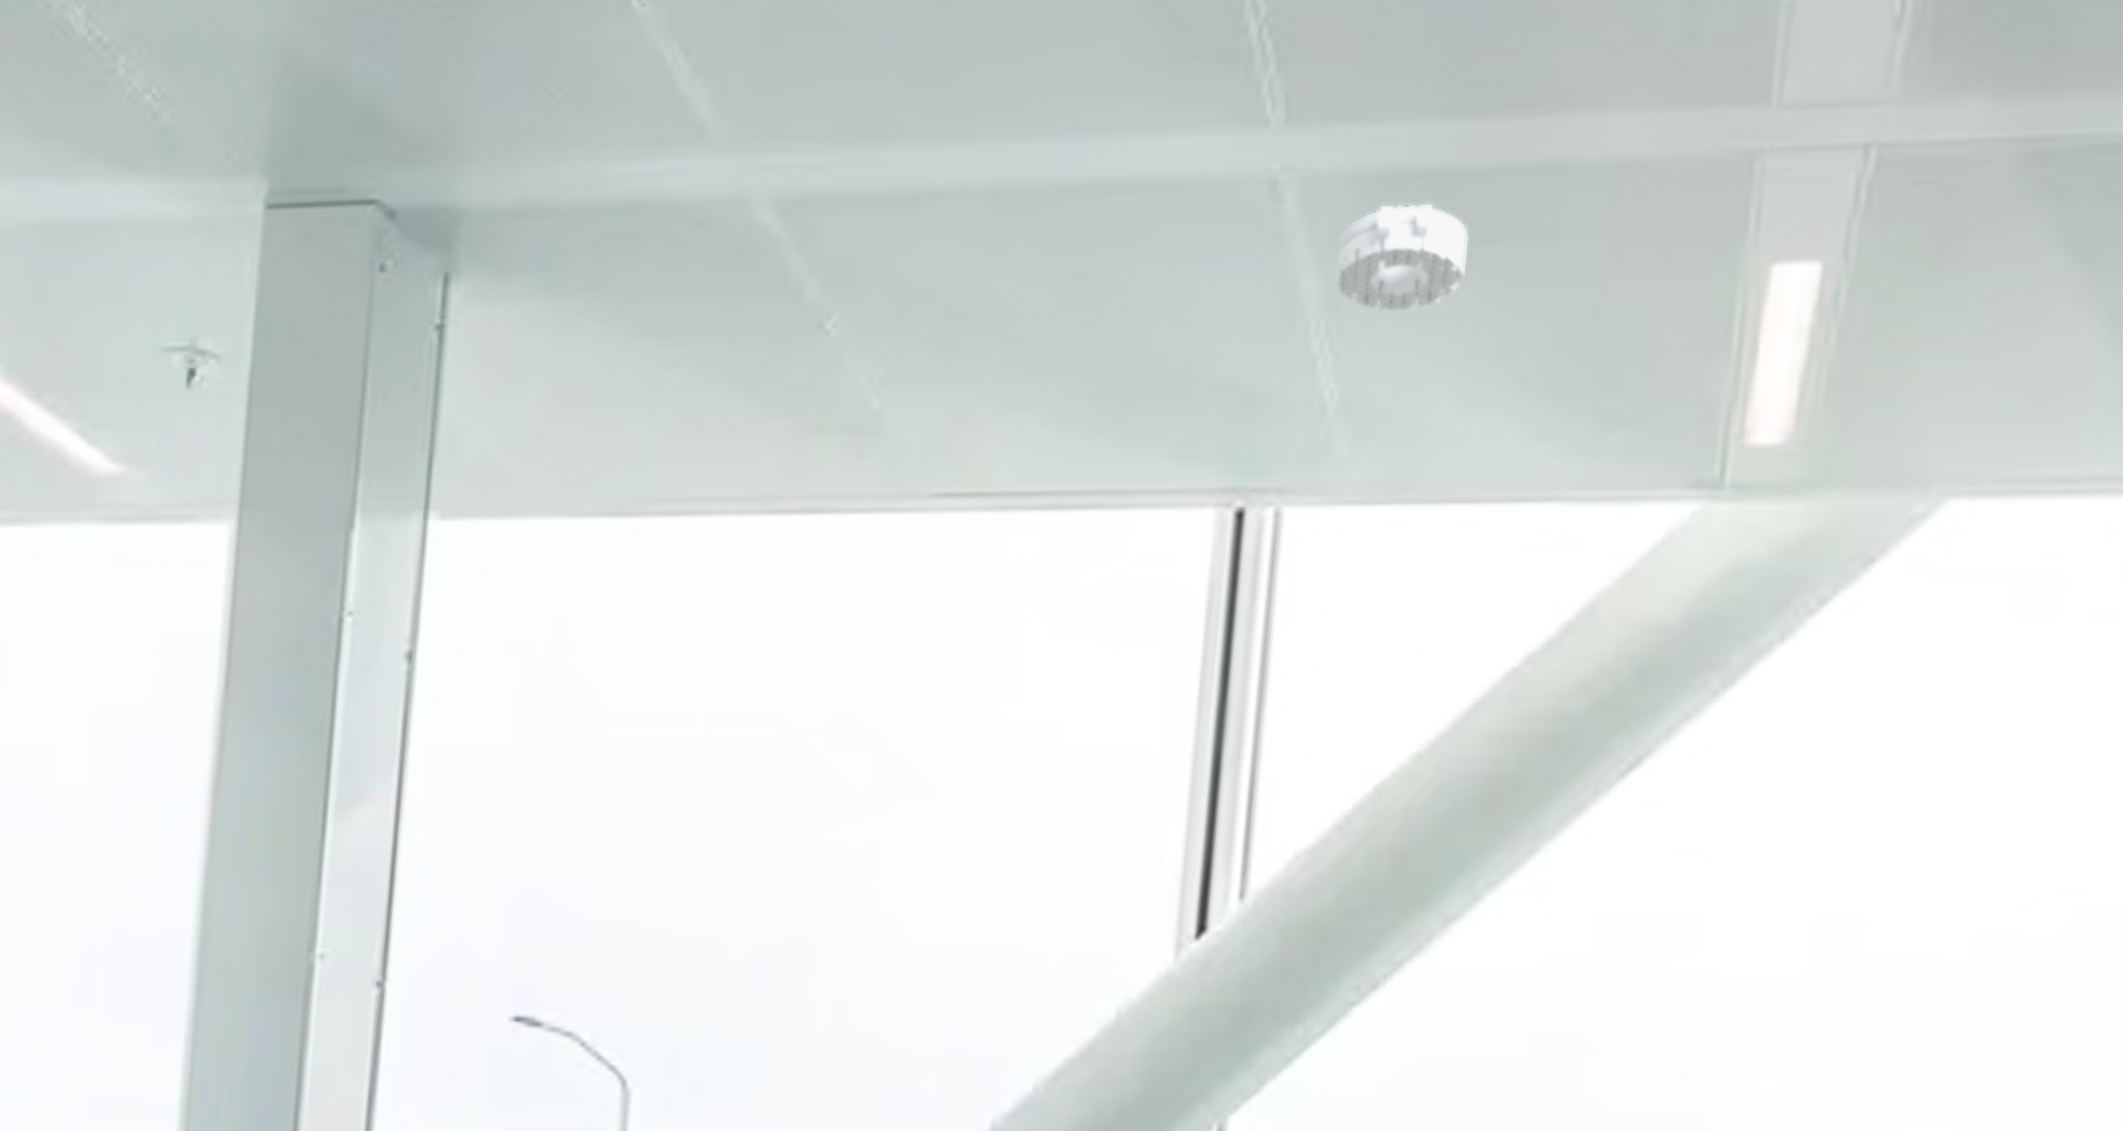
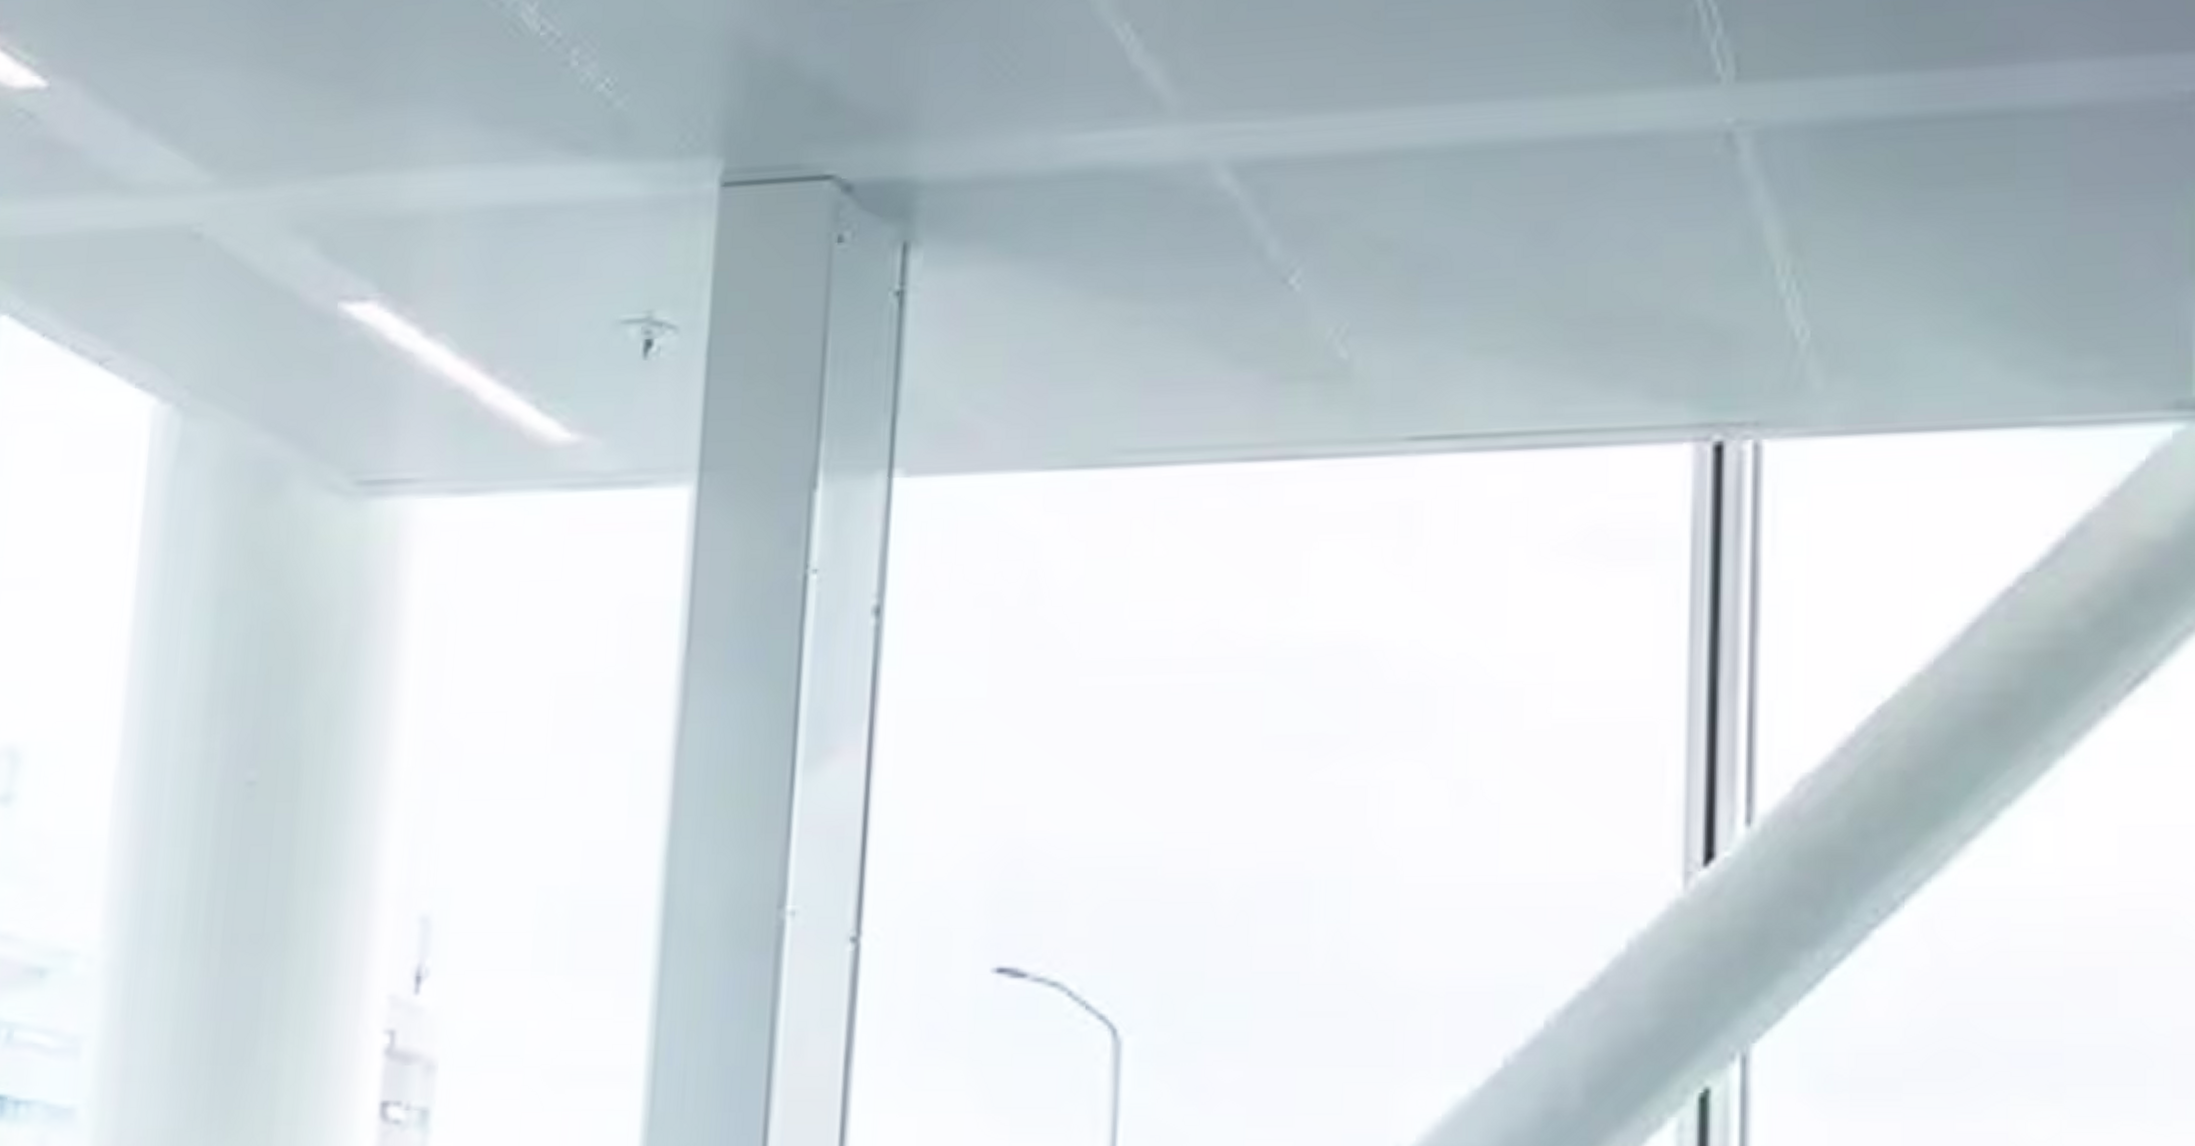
smoke detector: present [1334,203,1469,312] -> none [1796,150,1926,252]

